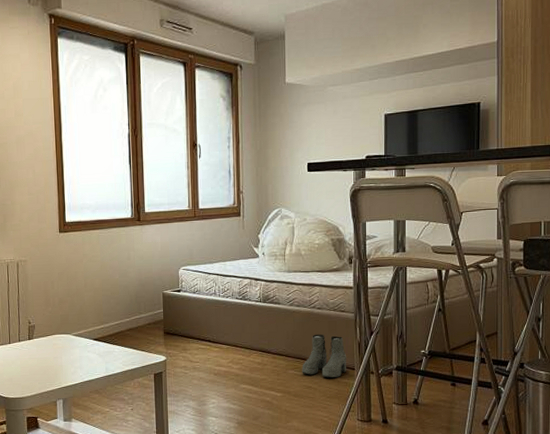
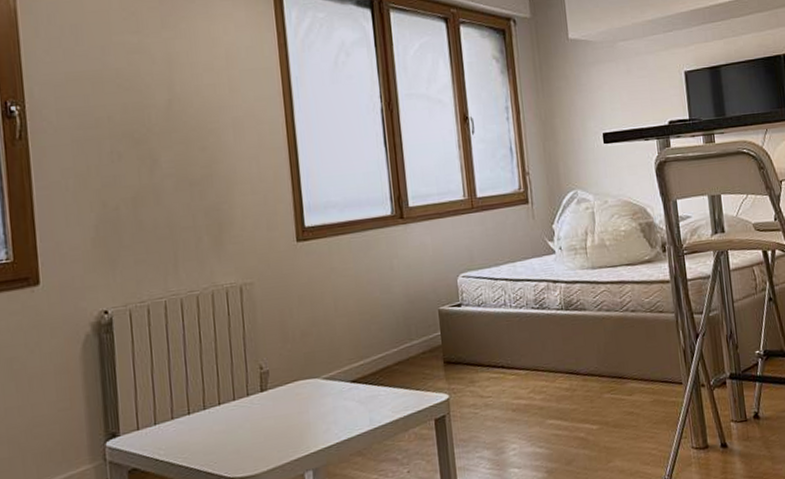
boots: present [302,334,347,378] -> none [619,343,674,399]

